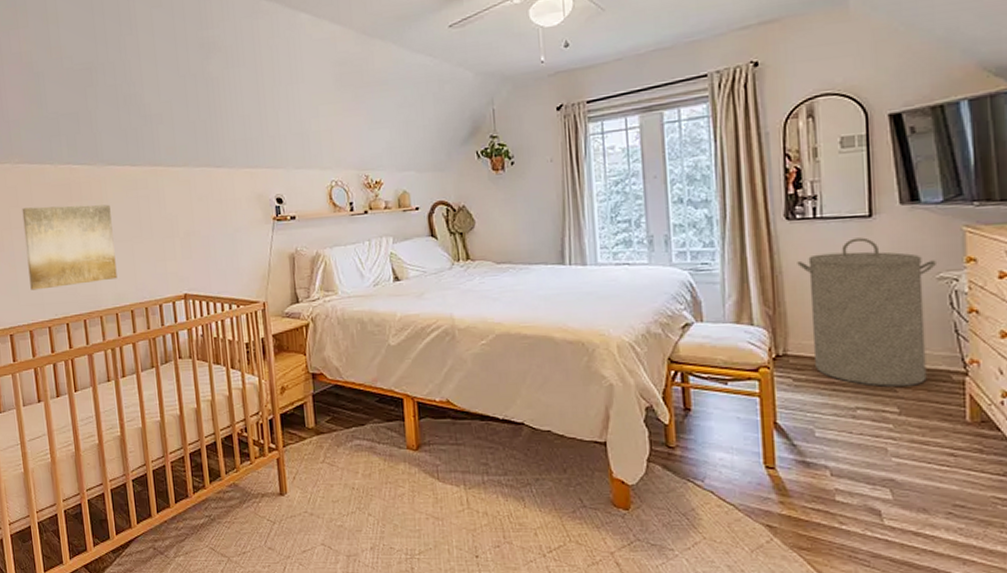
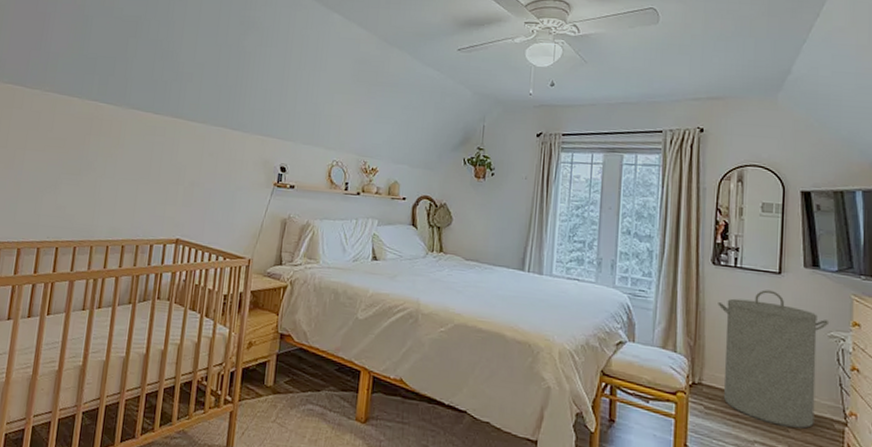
wall art: present [22,204,118,290] -> none [29,133,126,214]

